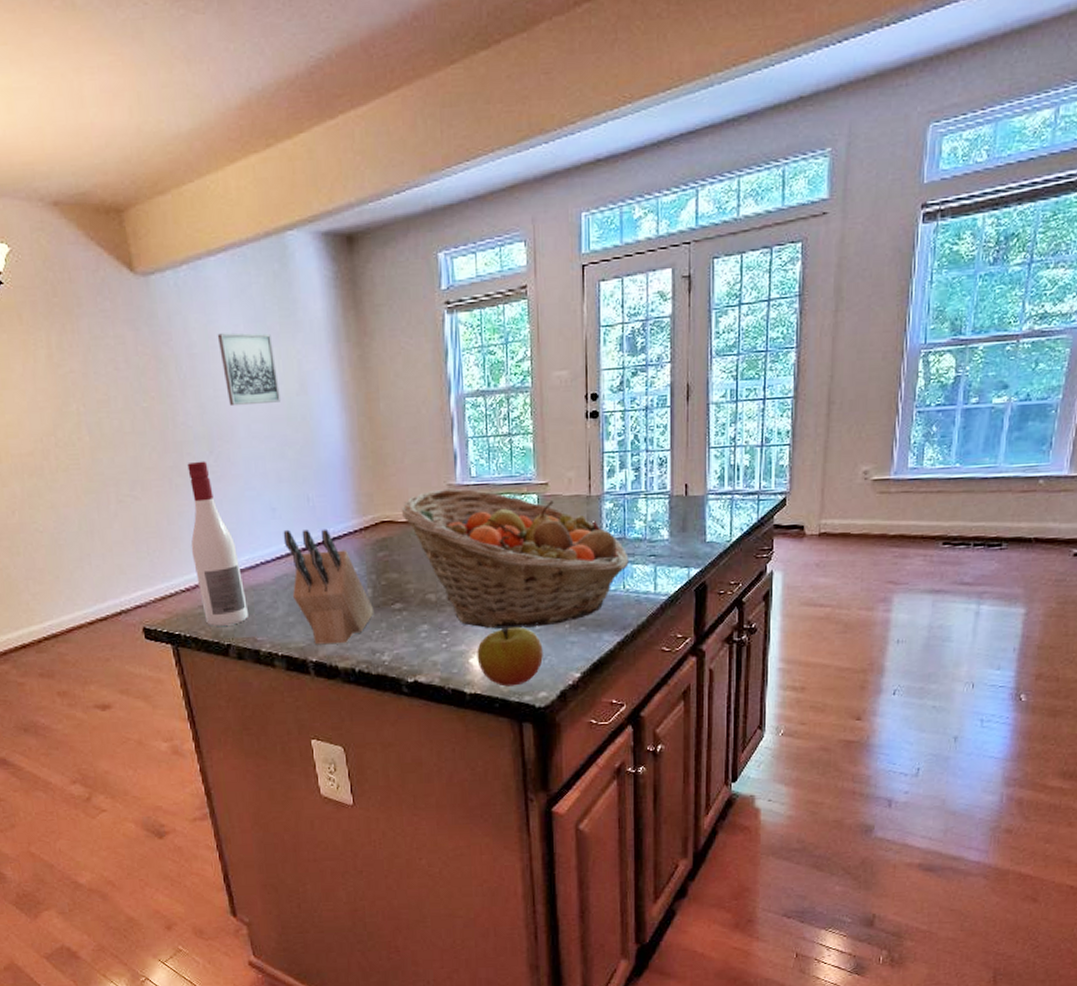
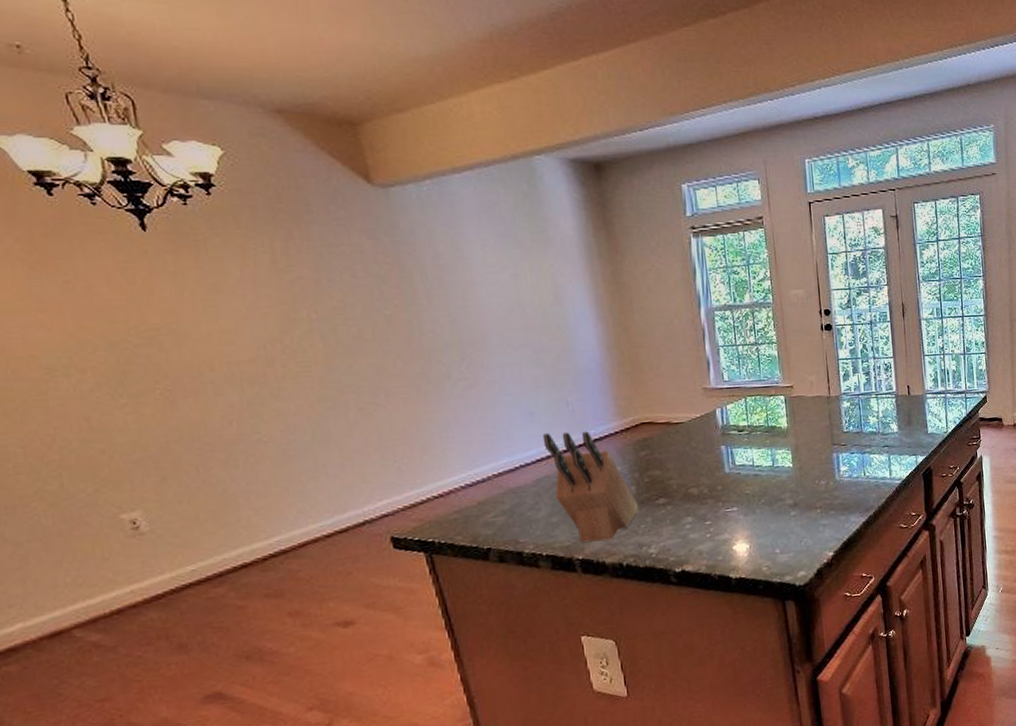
wine bottle: present [187,461,248,626] -> none [437,367,509,531]
wall art: present [217,333,280,407] -> none [465,246,534,316]
fruit basket: present [401,488,629,629] -> none [659,391,867,517]
apple: present [477,627,543,687] -> none [739,514,800,569]

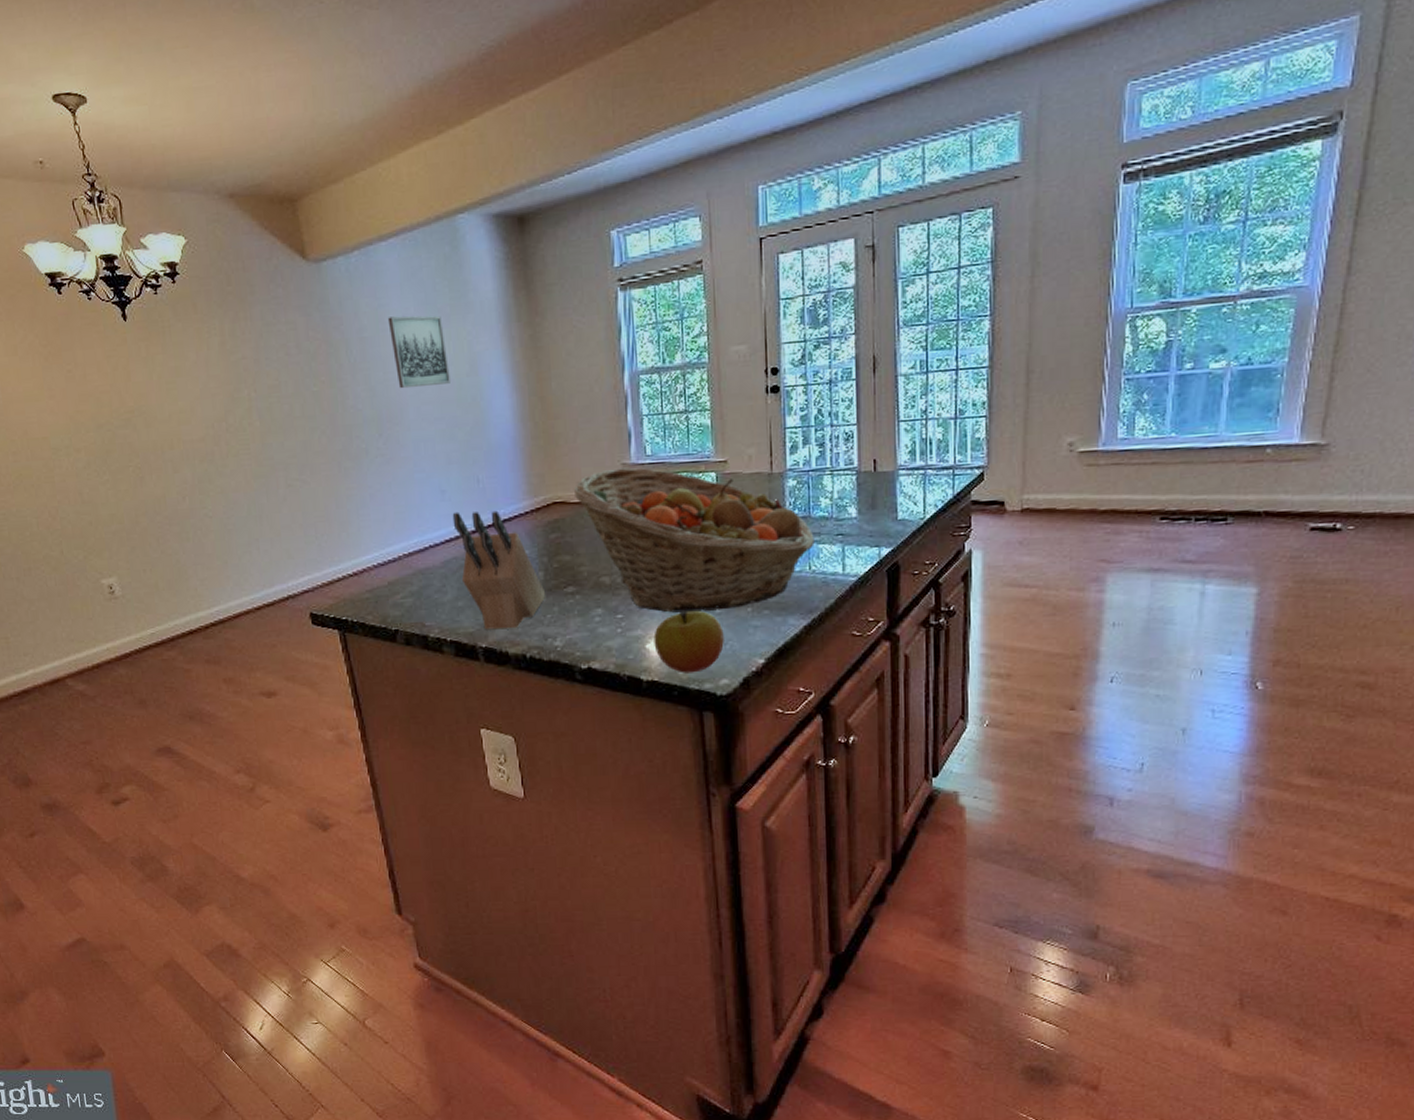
wall art: none [465,246,534,316] -> present [387,315,450,389]
fruit basket: none [659,391,867,517] -> present [573,467,815,613]
apple: none [739,514,800,569] -> present [654,611,724,673]

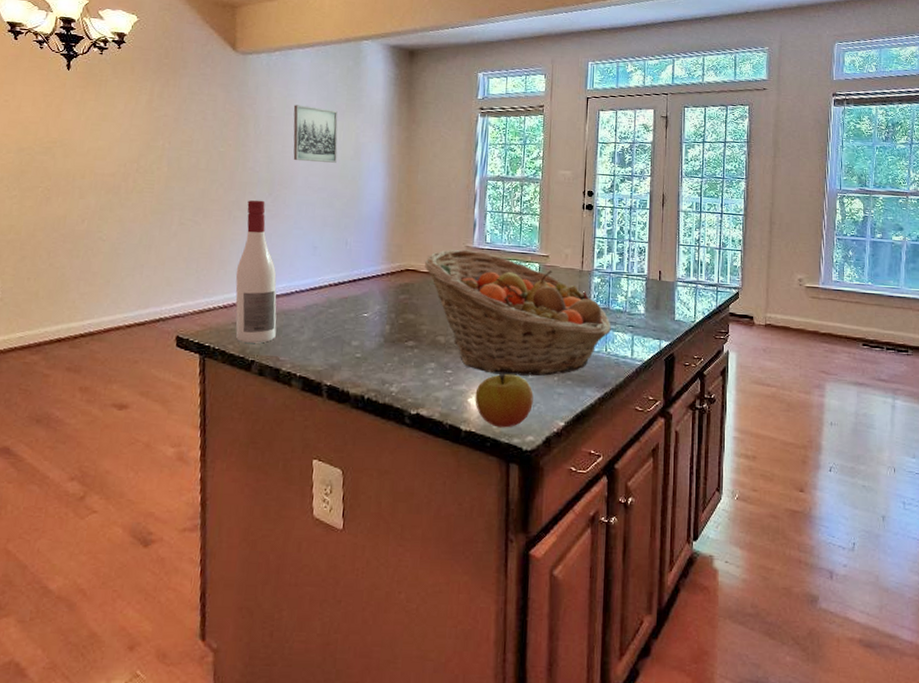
wine bottle: none [356,443,416,611] -> present [235,200,277,343]
knife block: present [452,510,546,630] -> none [318,265,390,372]

